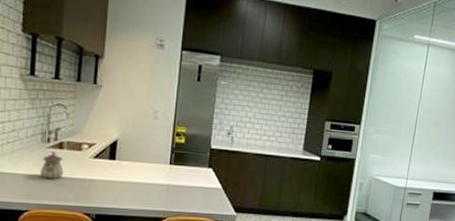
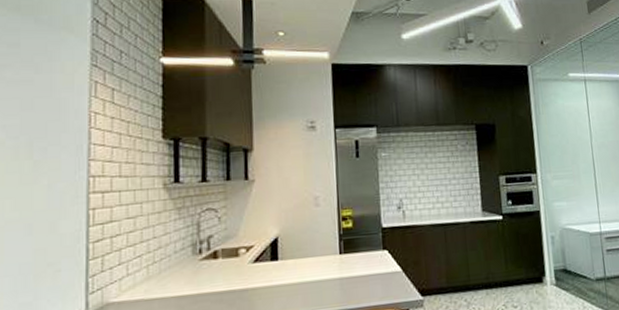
teapot: present [40,151,64,180] -> none [194,262,221,297]

